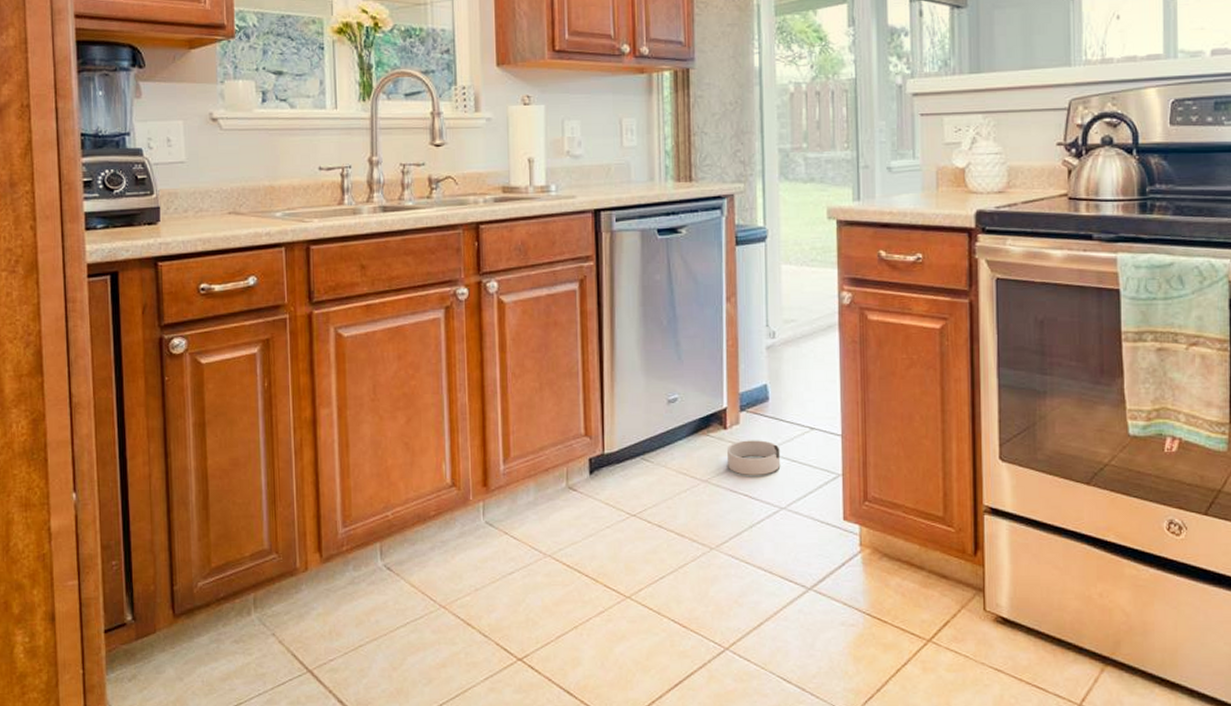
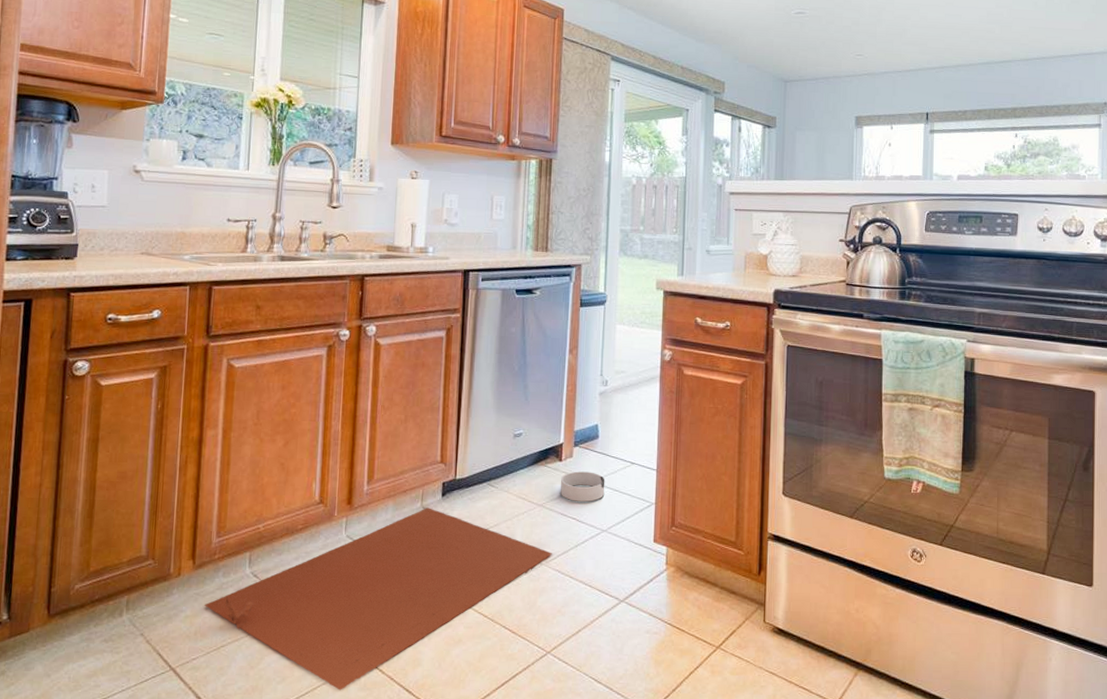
door mat: none [337,488,723,693] -> present [205,507,552,690]

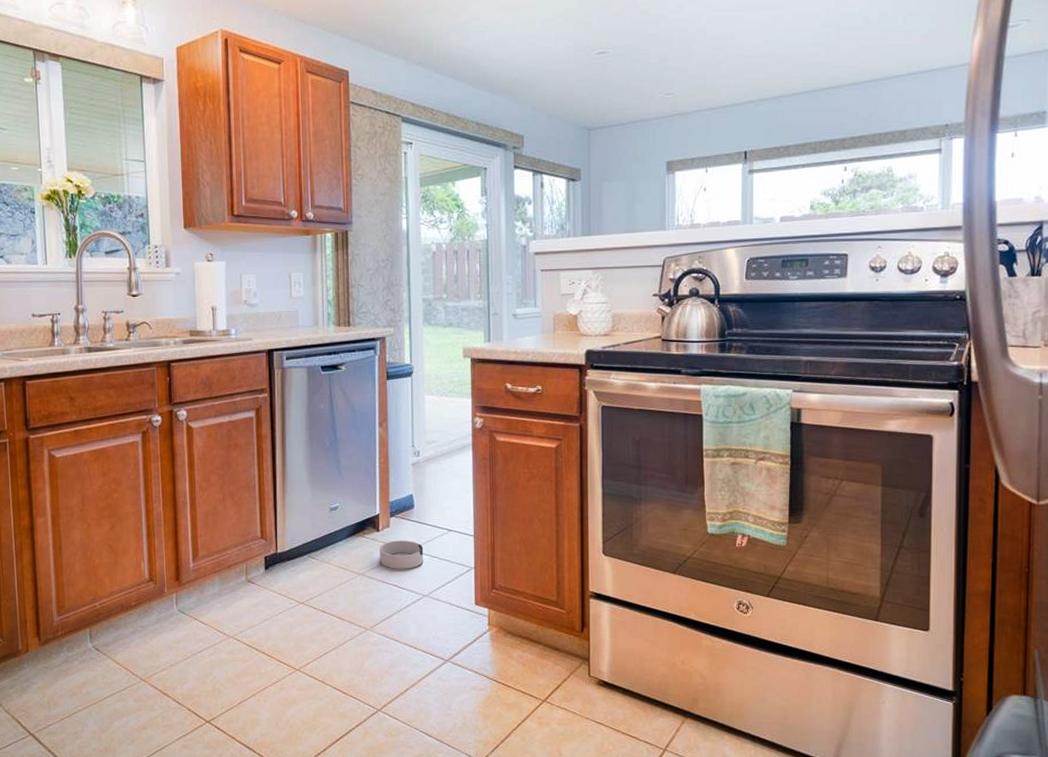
door mat: present [205,507,552,690] -> none [54,581,376,749]

